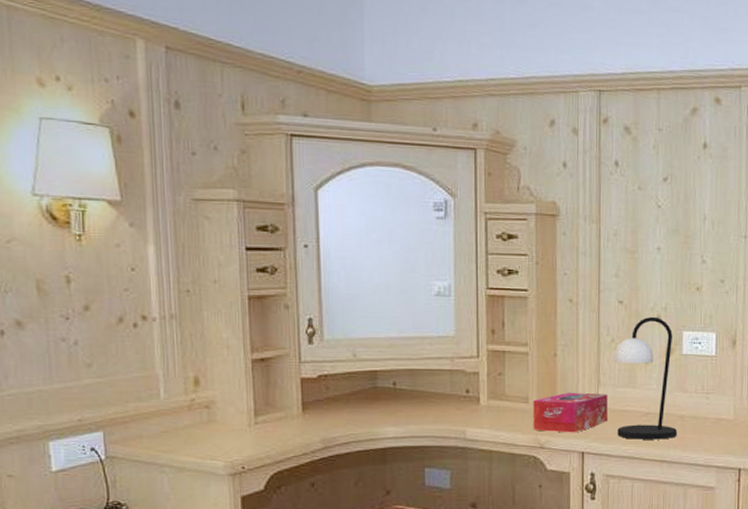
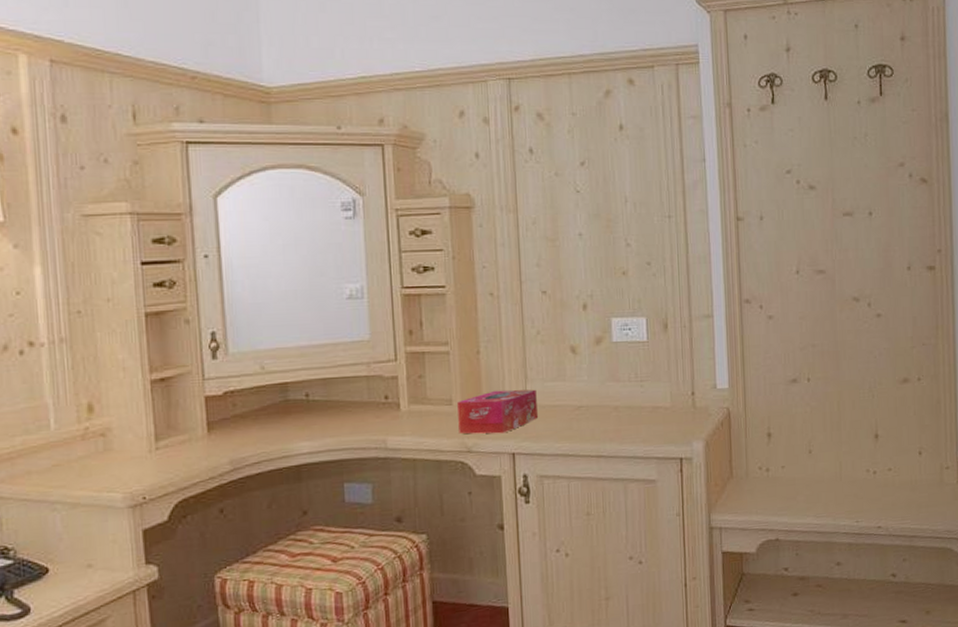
table lamp: present [613,316,677,440] -> none [540,304,612,436]

